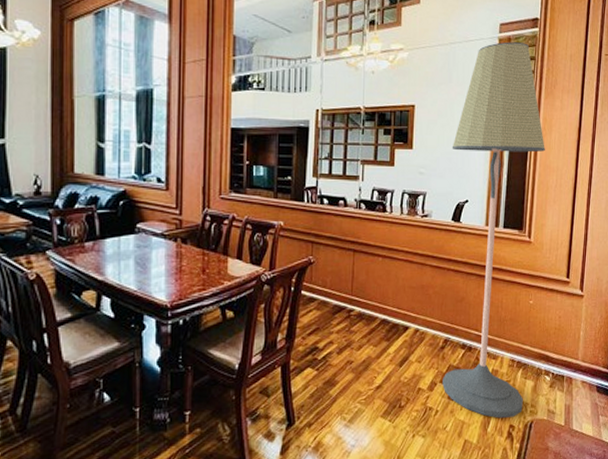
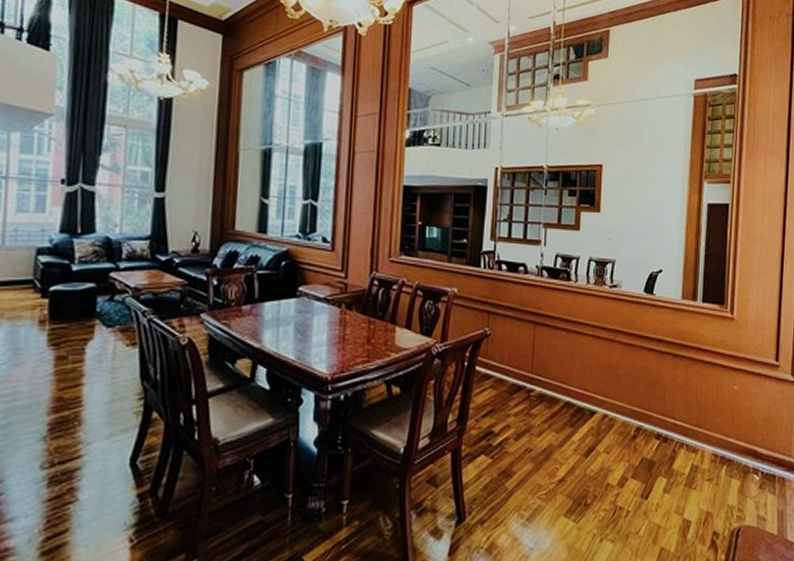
floor lamp: present [442,41,545,418] -> none [634,99,748,523]

